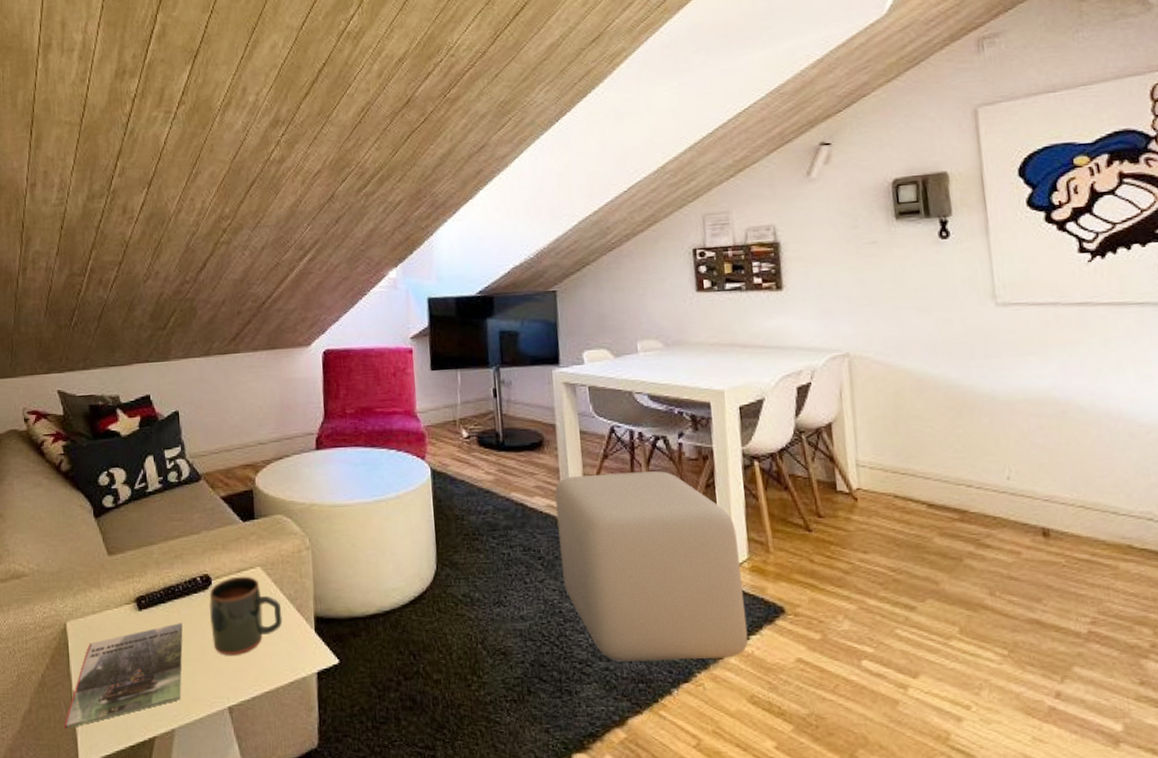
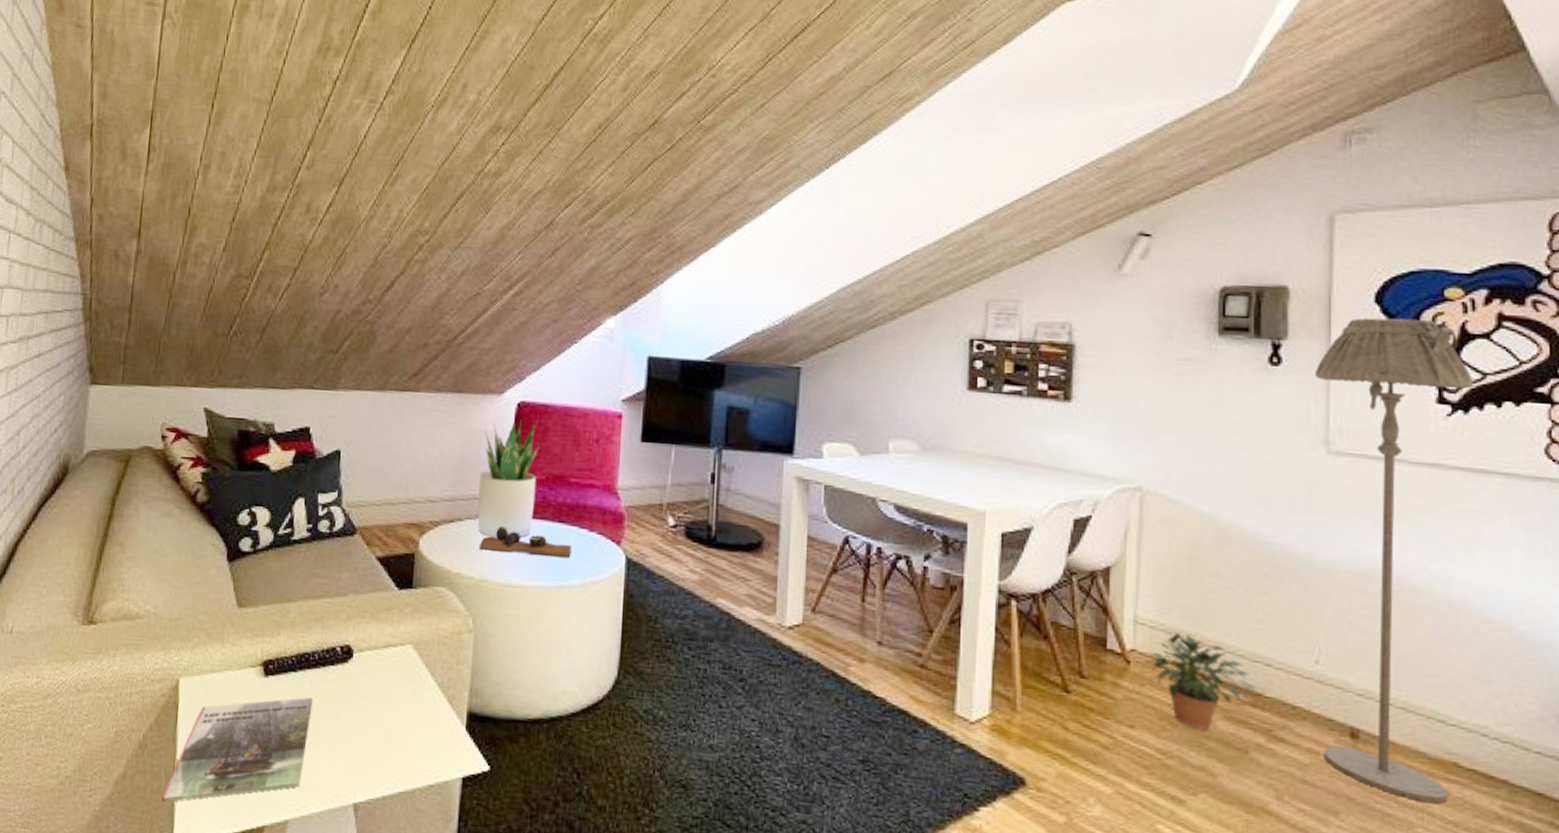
mug: present [208,576,283,655] -> none [345,652,431,744]
planter: none [299,364,349,467] -> present [477,419,540,538]
decorative tray: none [307,456,385,479] -> present [480,525,572,557]
pouf: present [555,471,748,662] -> none [765,588,979,830]
potted plant: none [867,467,964,547] -> present [1142,629,1258,730]
floor lamp: none [978,185,1128,581] -> present [1316,318,1474,804]

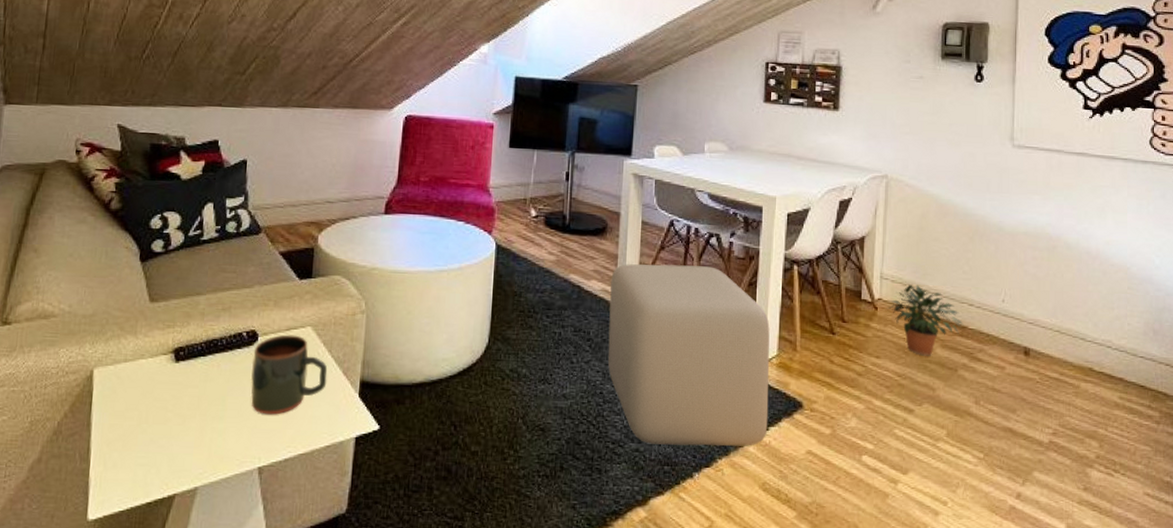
magazine: present [161,697,313,803] -> none [76,378,221,483]
mug: none [345,652,431,744] -> present [251,334,328,415]
planter: present [477,419,540,538] -> none [370,130,424,232]
decorative tray: present [480,525,572,557] -> none [371,221,451,246]
pouf: none [765,588,979,830] -> present [607,264,770,446]
floor lamp: present [1316,318,1474,804] -> none [1006,46,1107,398]

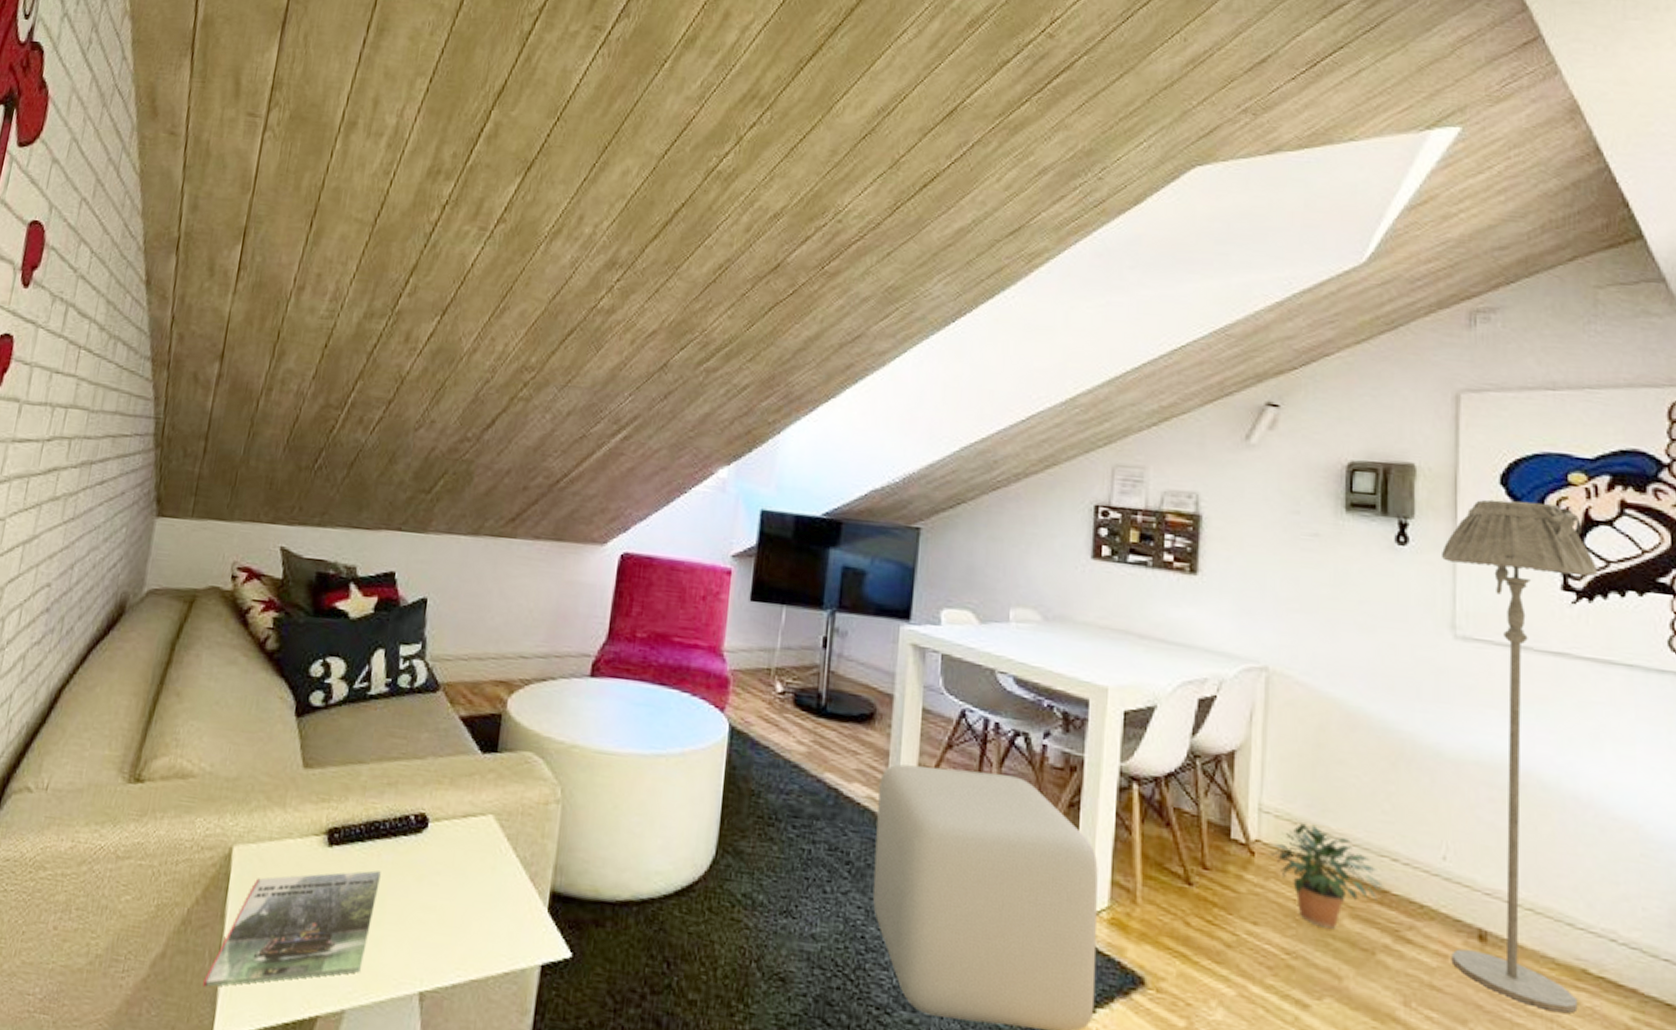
magazine: none [76,378,221,483] -> present [203,870,381,988]
mug: present [251,334,328,415] -> none [415,822,511,925]
floor lamp: none [1006,46,1107,398] -> present [1442,499,1598,1013]

